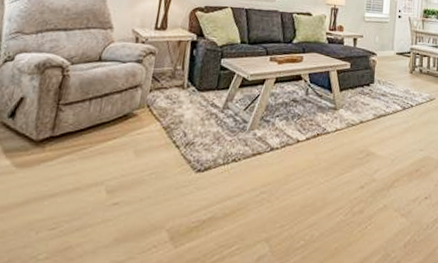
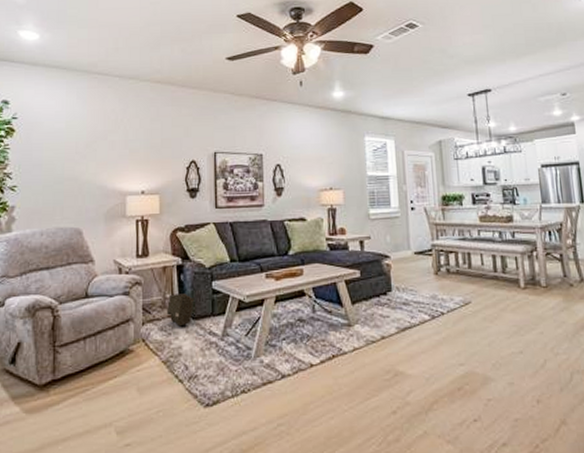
rock: none [174,66,203,97] -> present [166,293,195,327]

